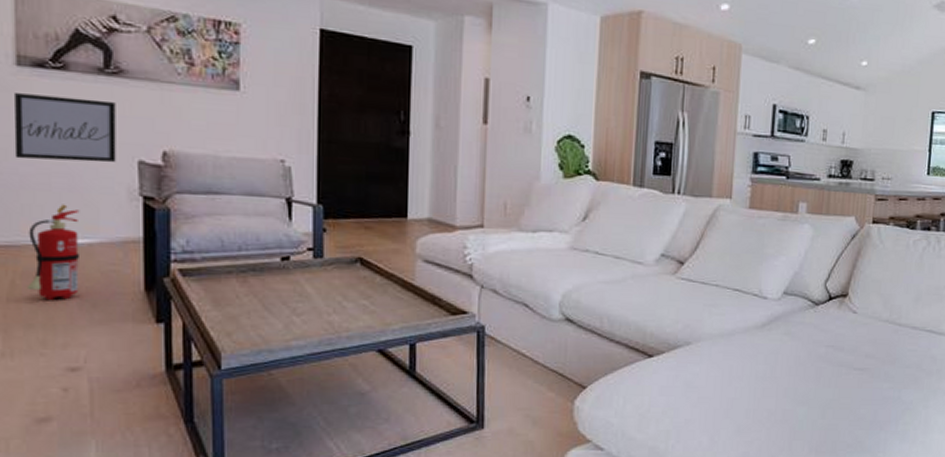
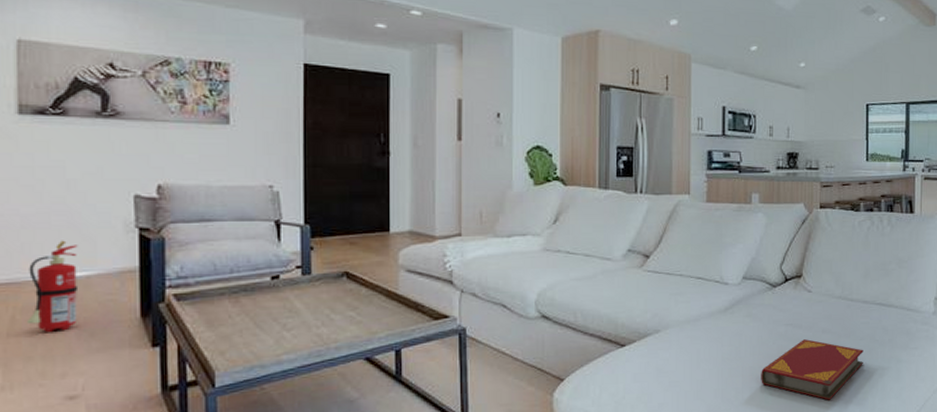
wall art: present [13,93,116,163] -> none [15,140,113,201]
hardback book: none [796,363,908,429] -> present [761,339,863,400]

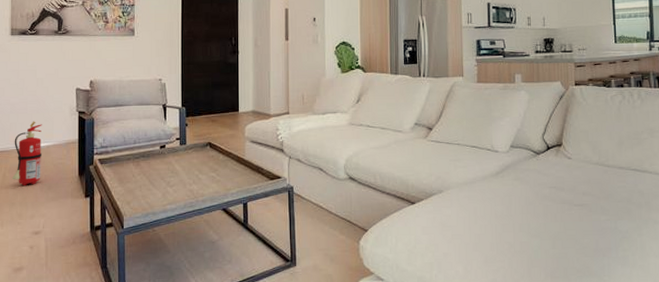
hardback book: present [761,339,863,400] -> none [530,201,622,256]

